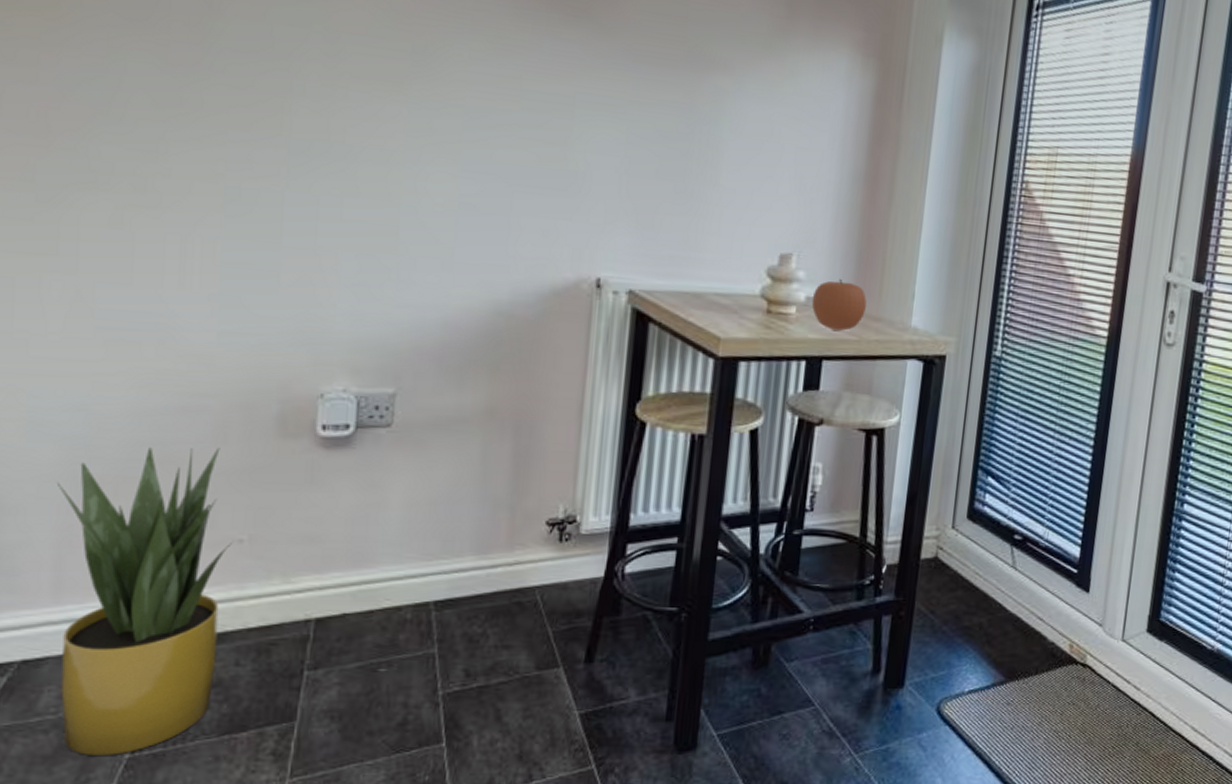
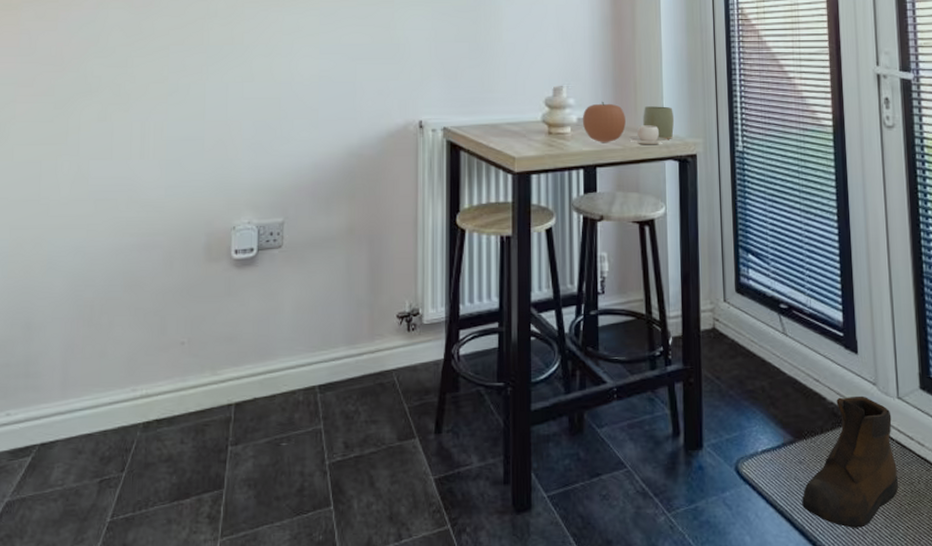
planter: present [58,447,232,757] -> none [65,273,177,521]
teacup: none [866,313,915,340] -> present [628,125,668,145]
mug: none [887,291,926,334] -> present [643,106,675,139]
boot: none [1003,636,1112,771] -> present [802,395,899,528]

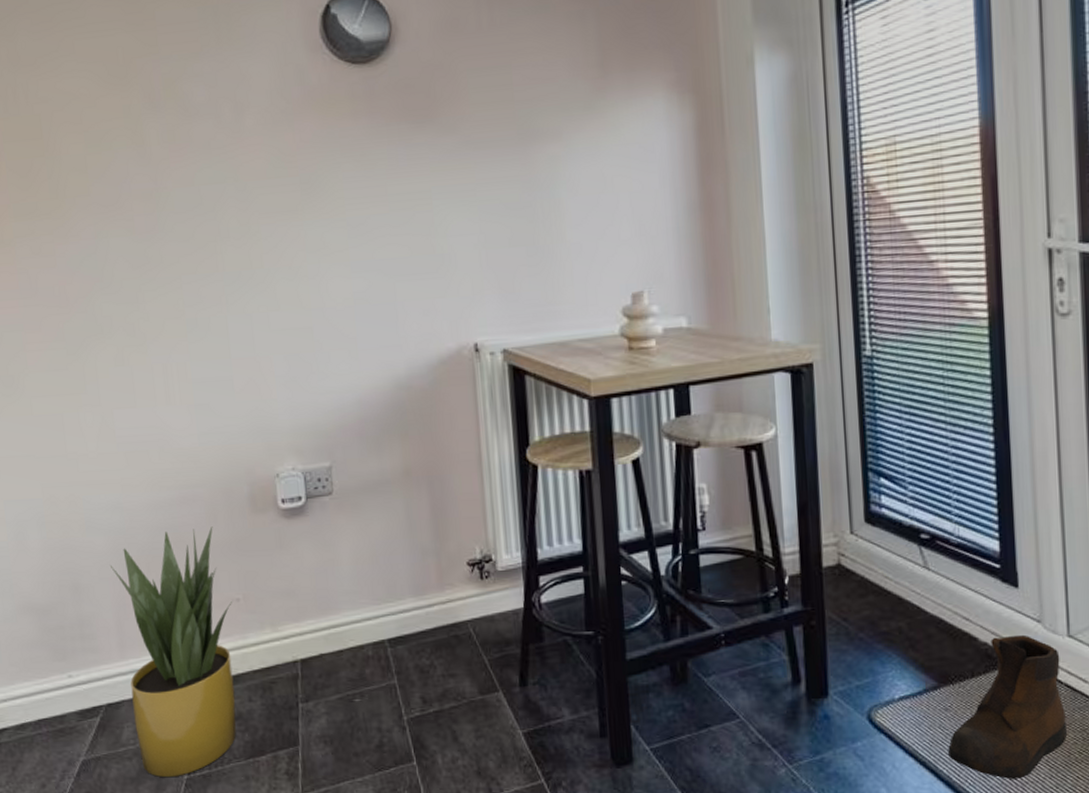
planter: none [65,273,177,521] -> present [111,526,236,778]
fruit: present [582,101,626,144] -> none [669,306,723,357]
teacup: present [628,125,668,145] -> none [727,331,777,356]
mug: present [643,106,675,139] -> none [744,307,784,347]

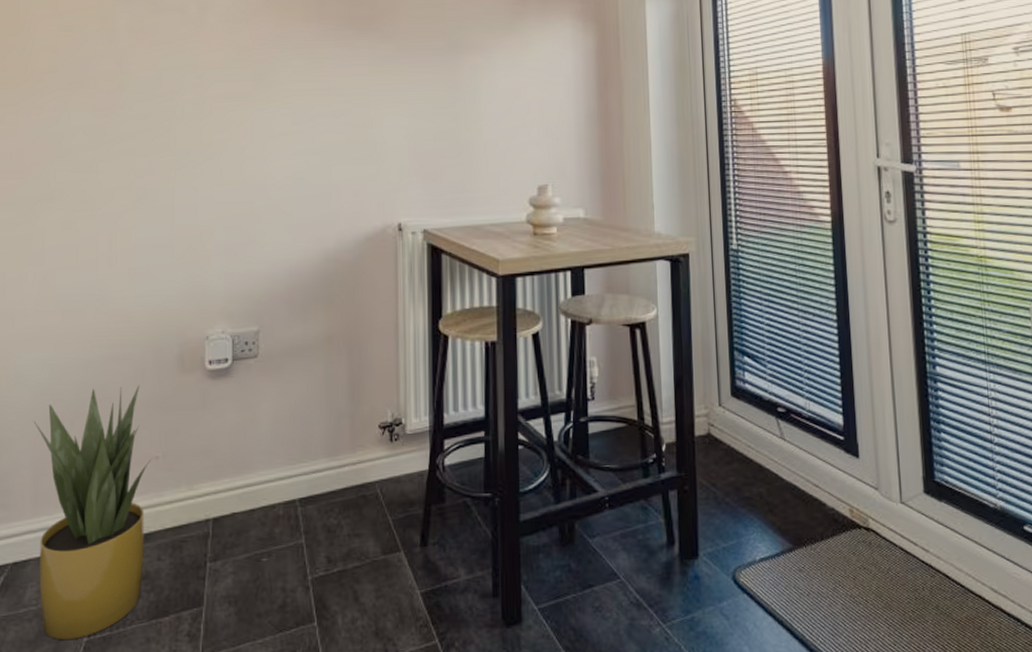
boot: present [948,634,1068,779] -> none [802,501,903,637]

